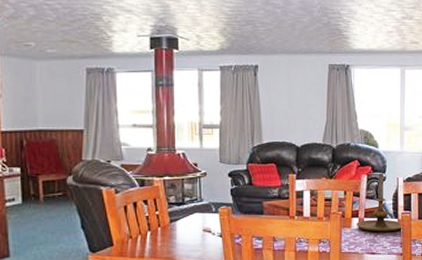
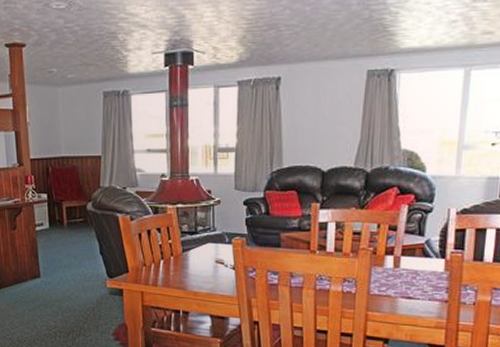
candle holder: present [356,173,403,232] -> none [390,203,452,274]

